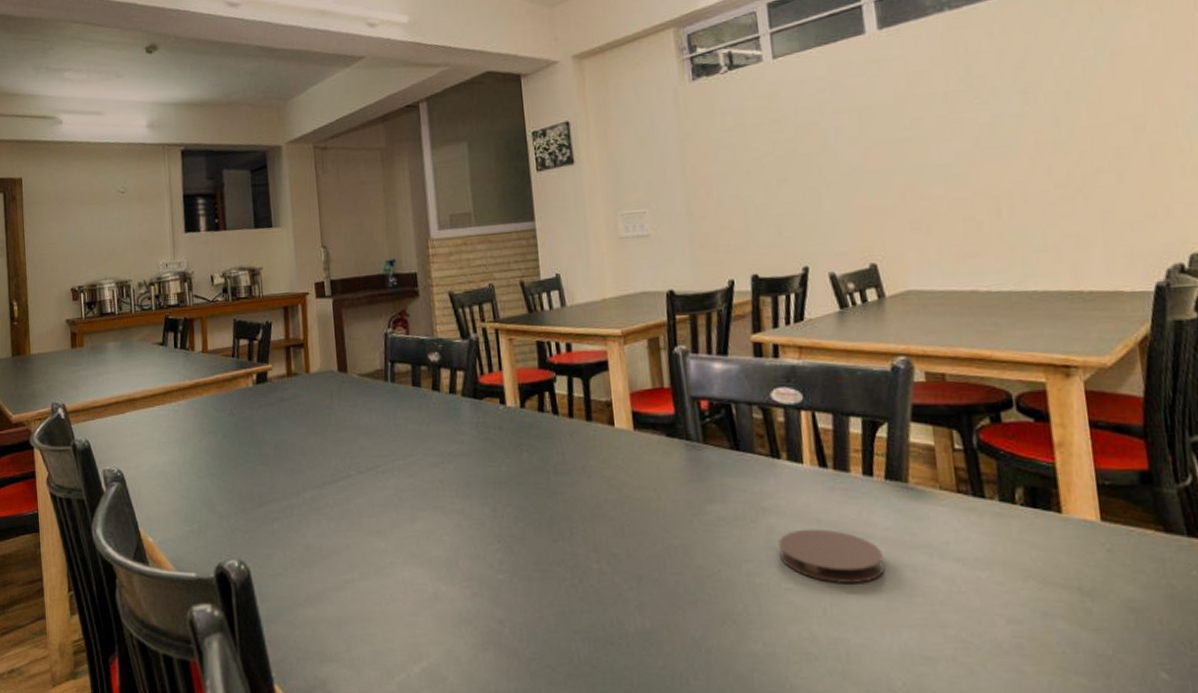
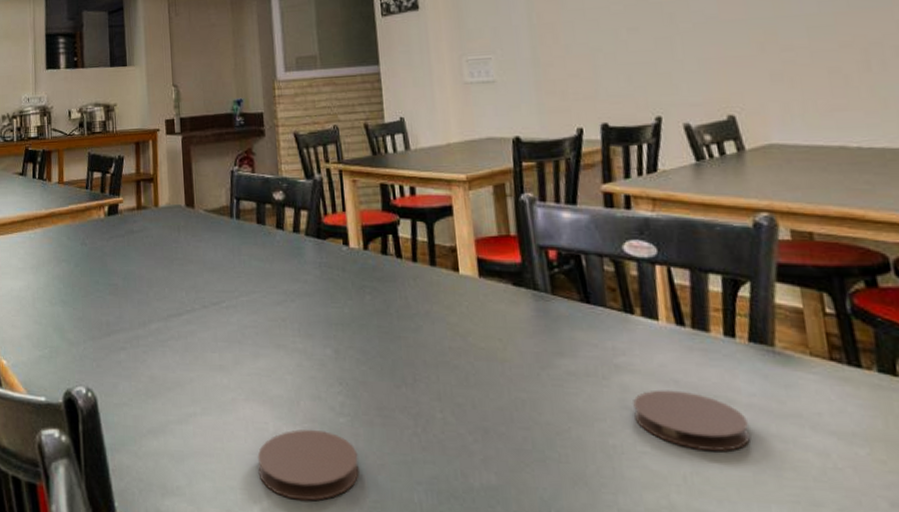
coaster: none [416,587,518,657] -> present [257,429,359,501]

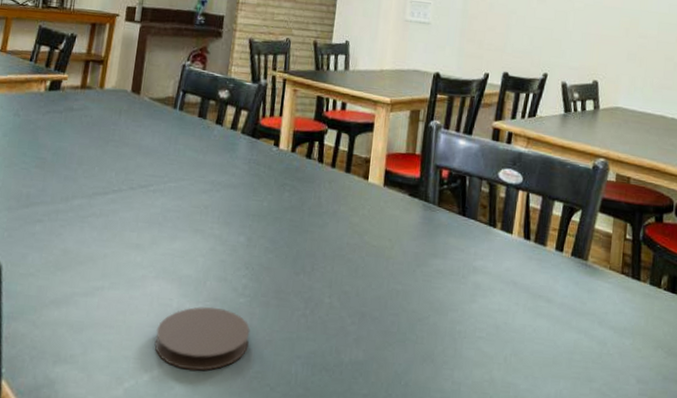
coaster: present [633,390,750,451] -> none [479,288,558,339]

